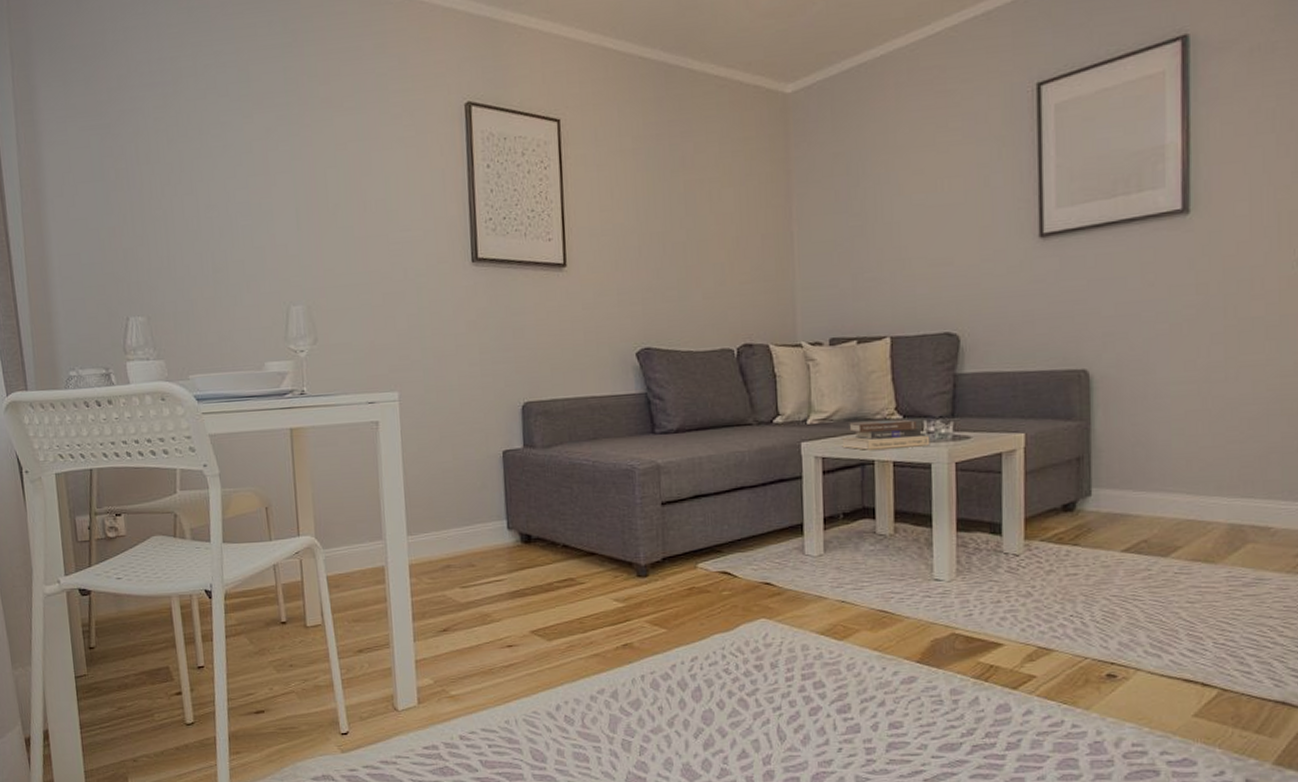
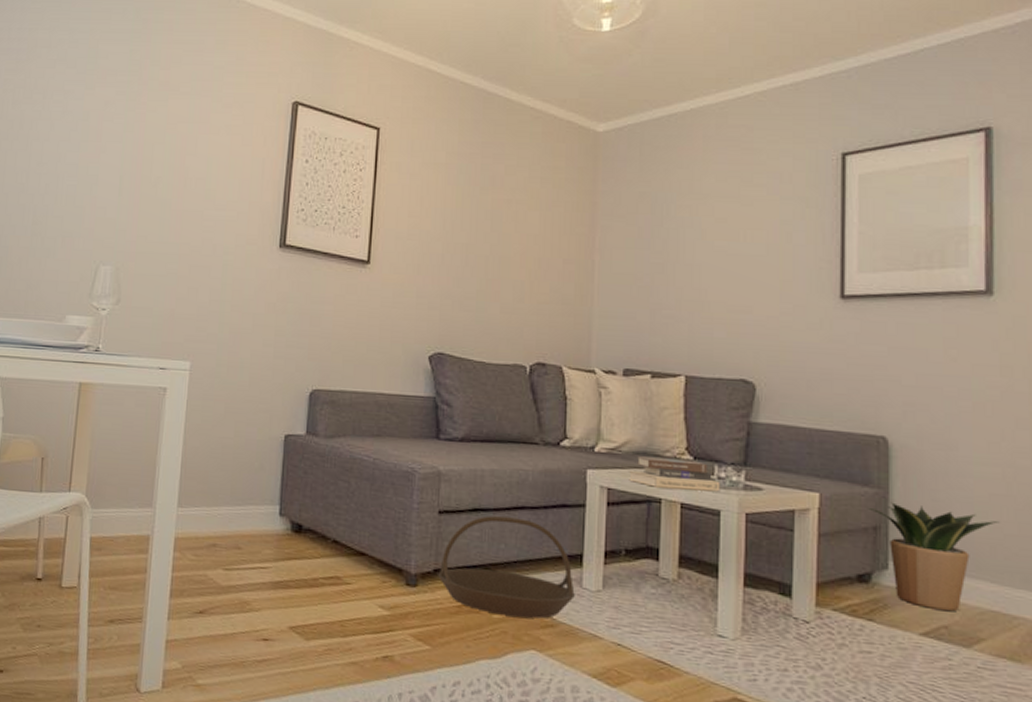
basket: none [667,498,798,591] -> present [438,516,575,619]
potted plant: none [1070,431,1195,527] -> present [867,502,1000,612]

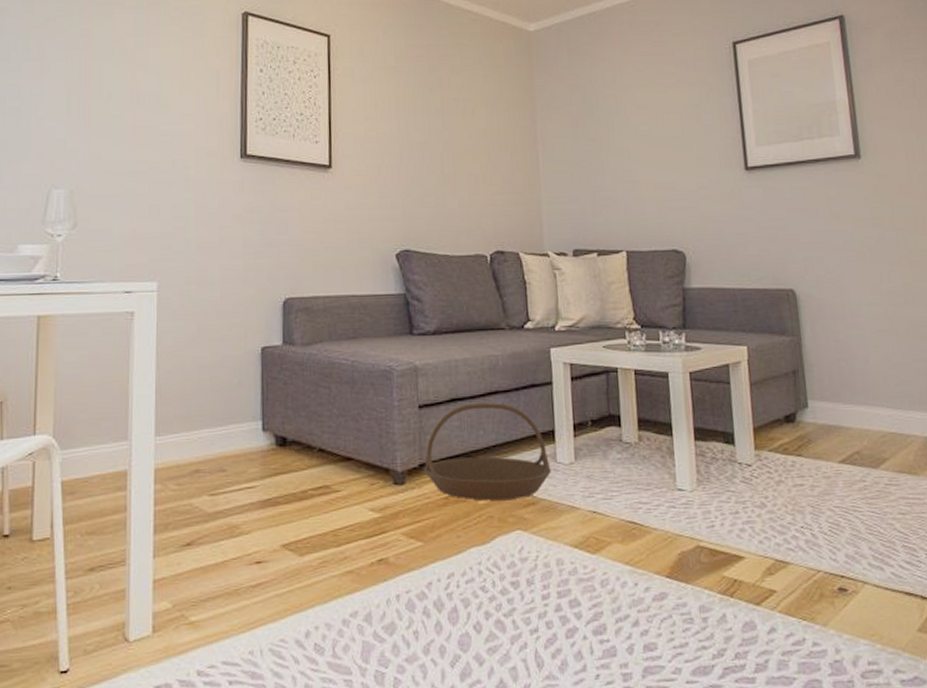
books: present [629,456,721,492] -> none [587,329,666,358]
potted plant: present [867,502,1000,612] -> none [786,347,888,439]

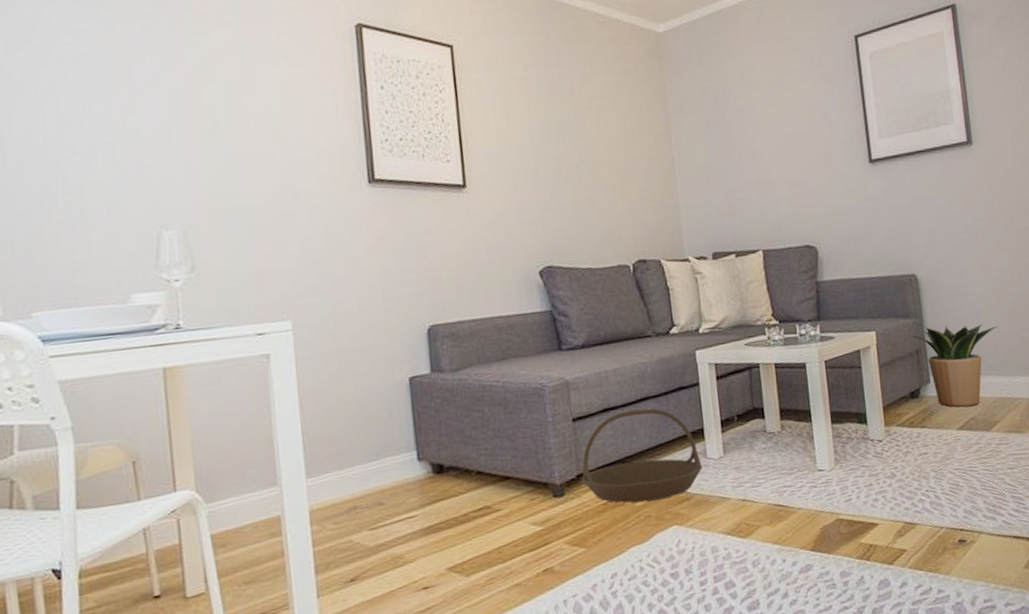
potted plant: none [786,347,888,439] -> present [910,323,998,408]

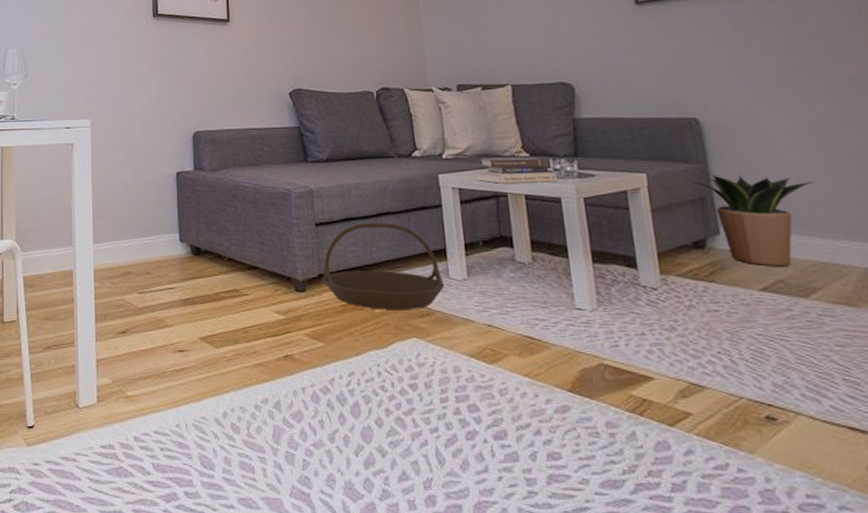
books: none [730,324,803,355] -> present [475,157,558,184]

